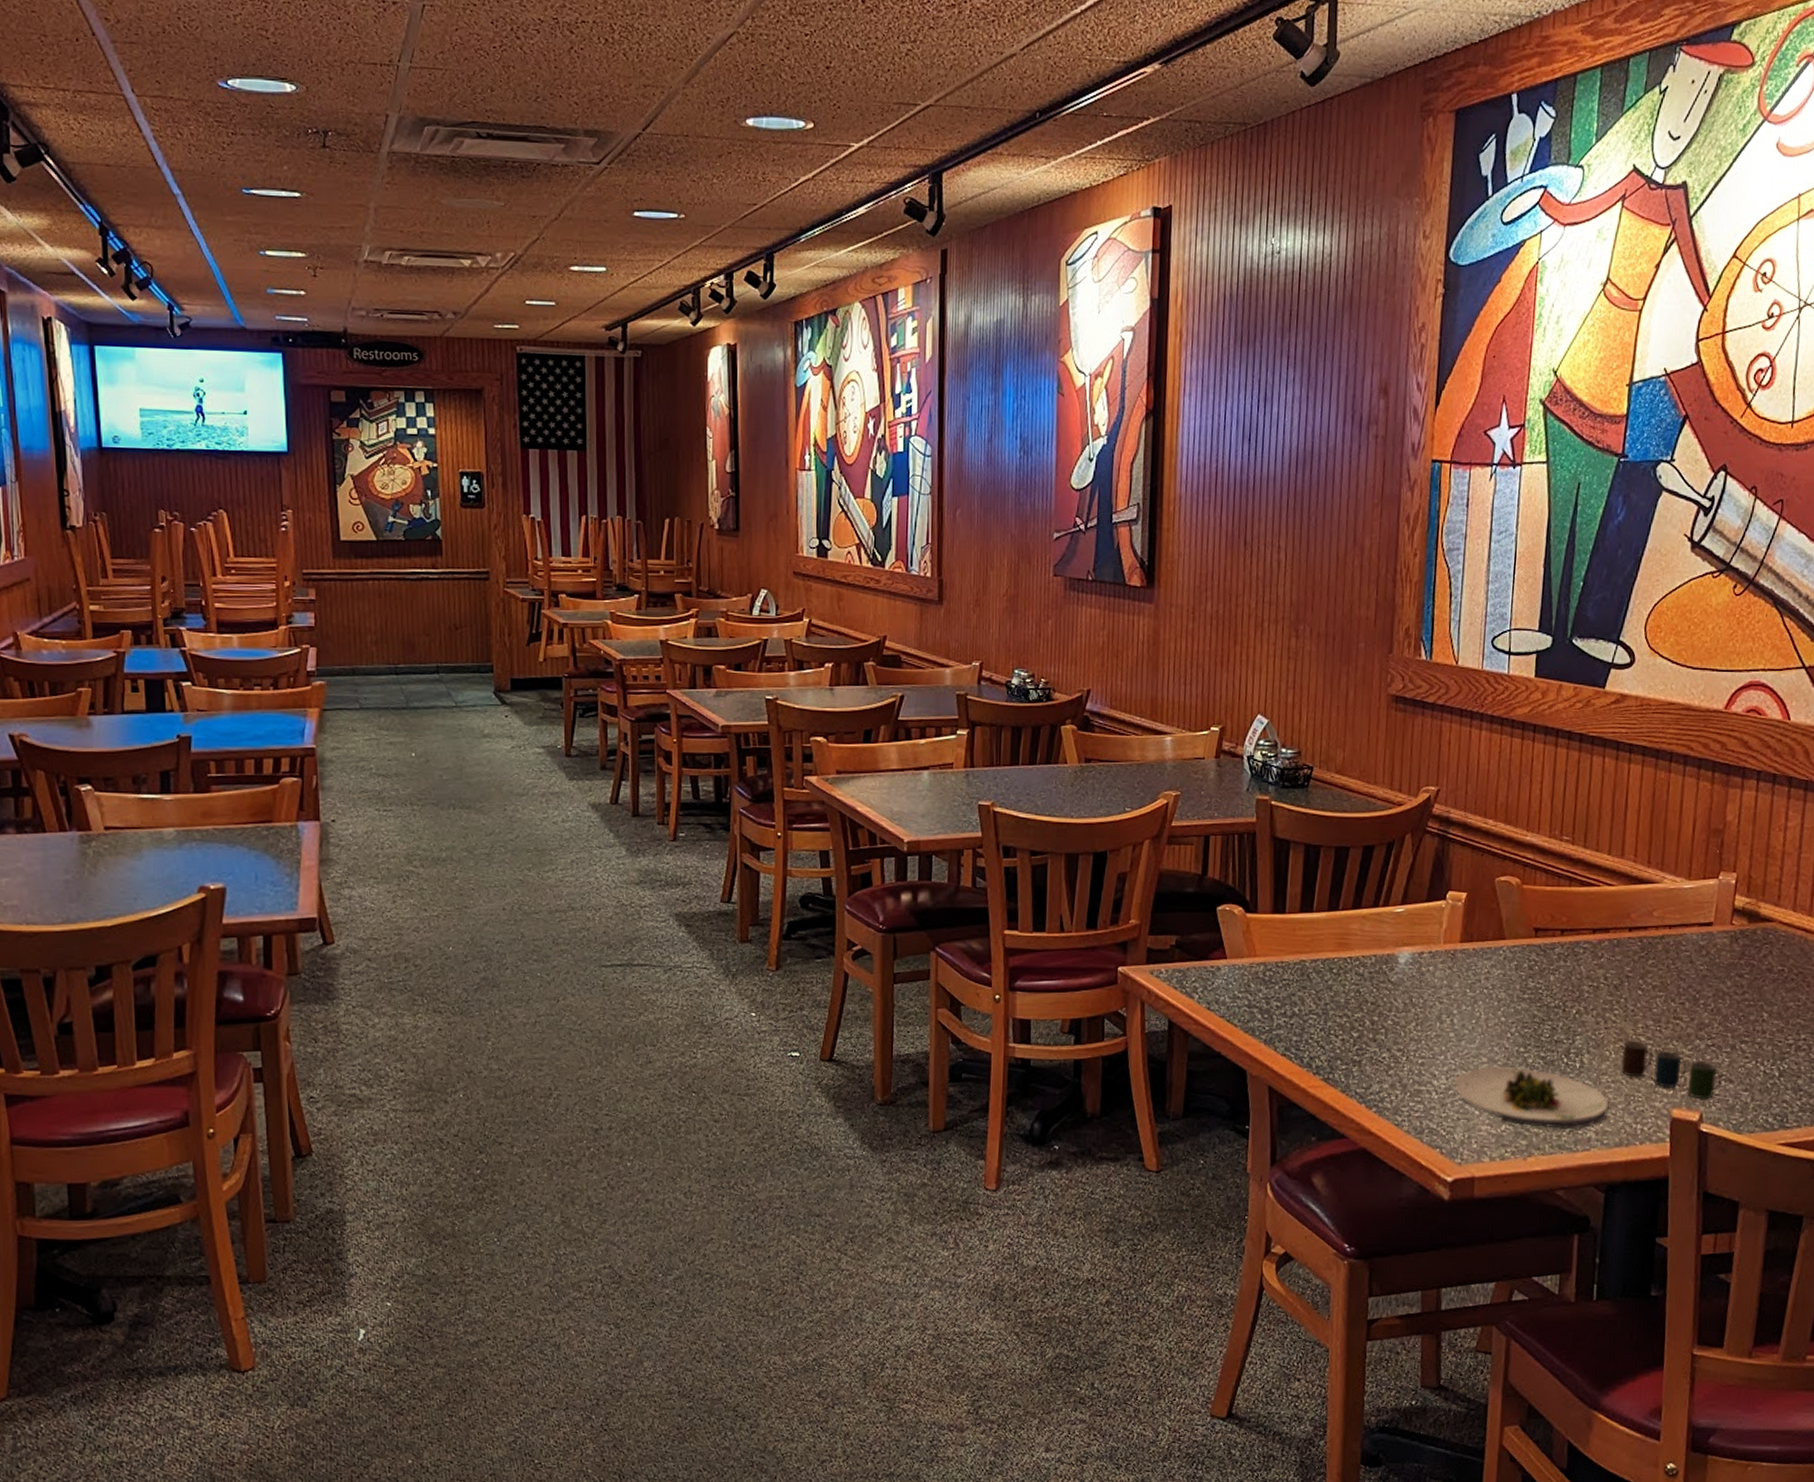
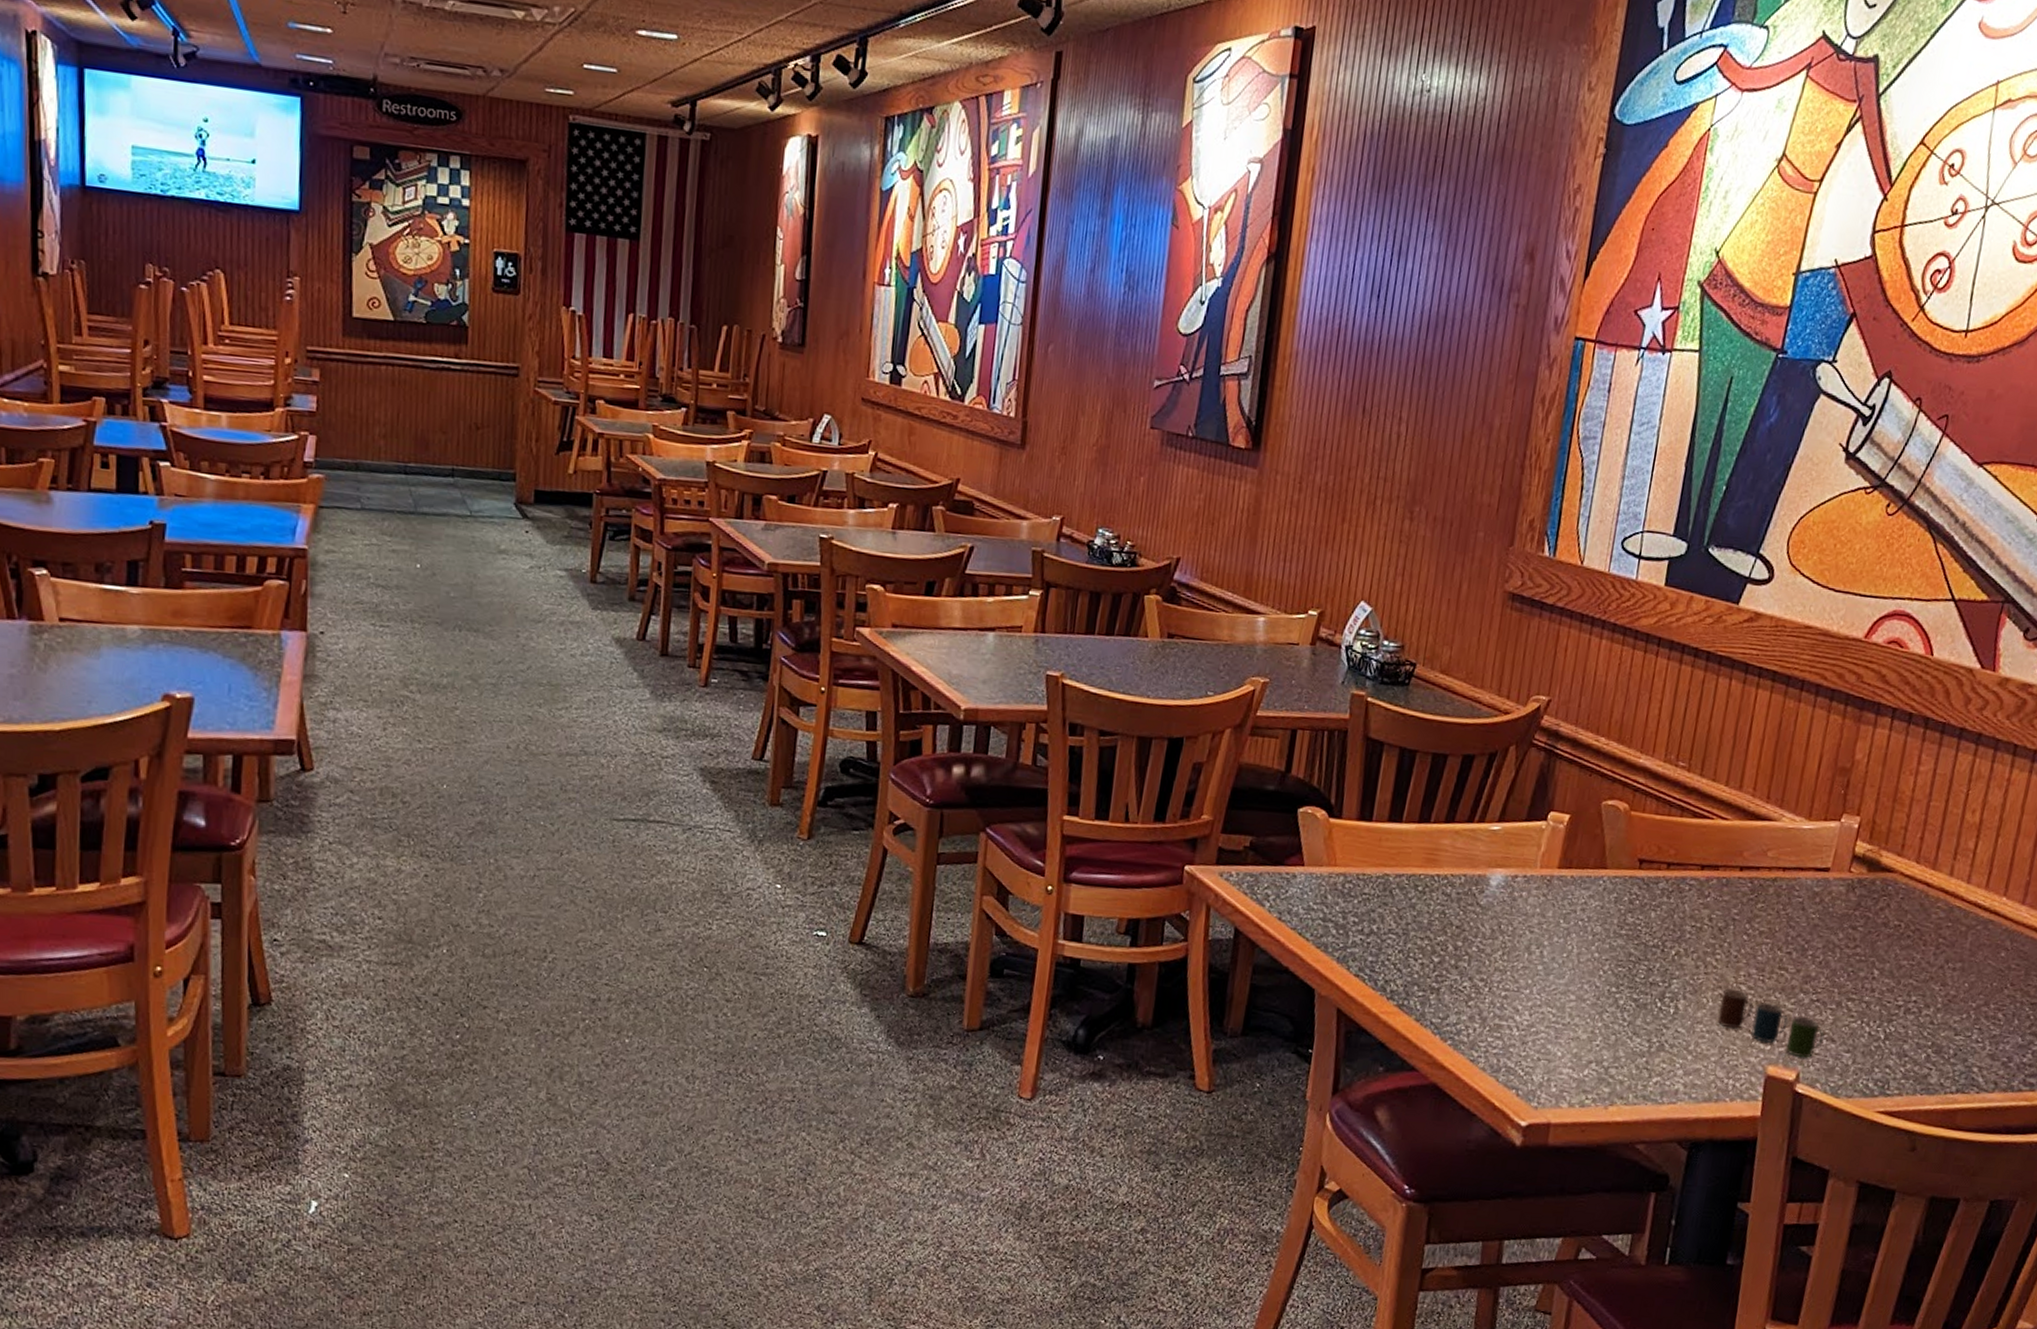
salad plate: present [1454,1067,1609,1130] -> none [1537,1005,1702,1081]

